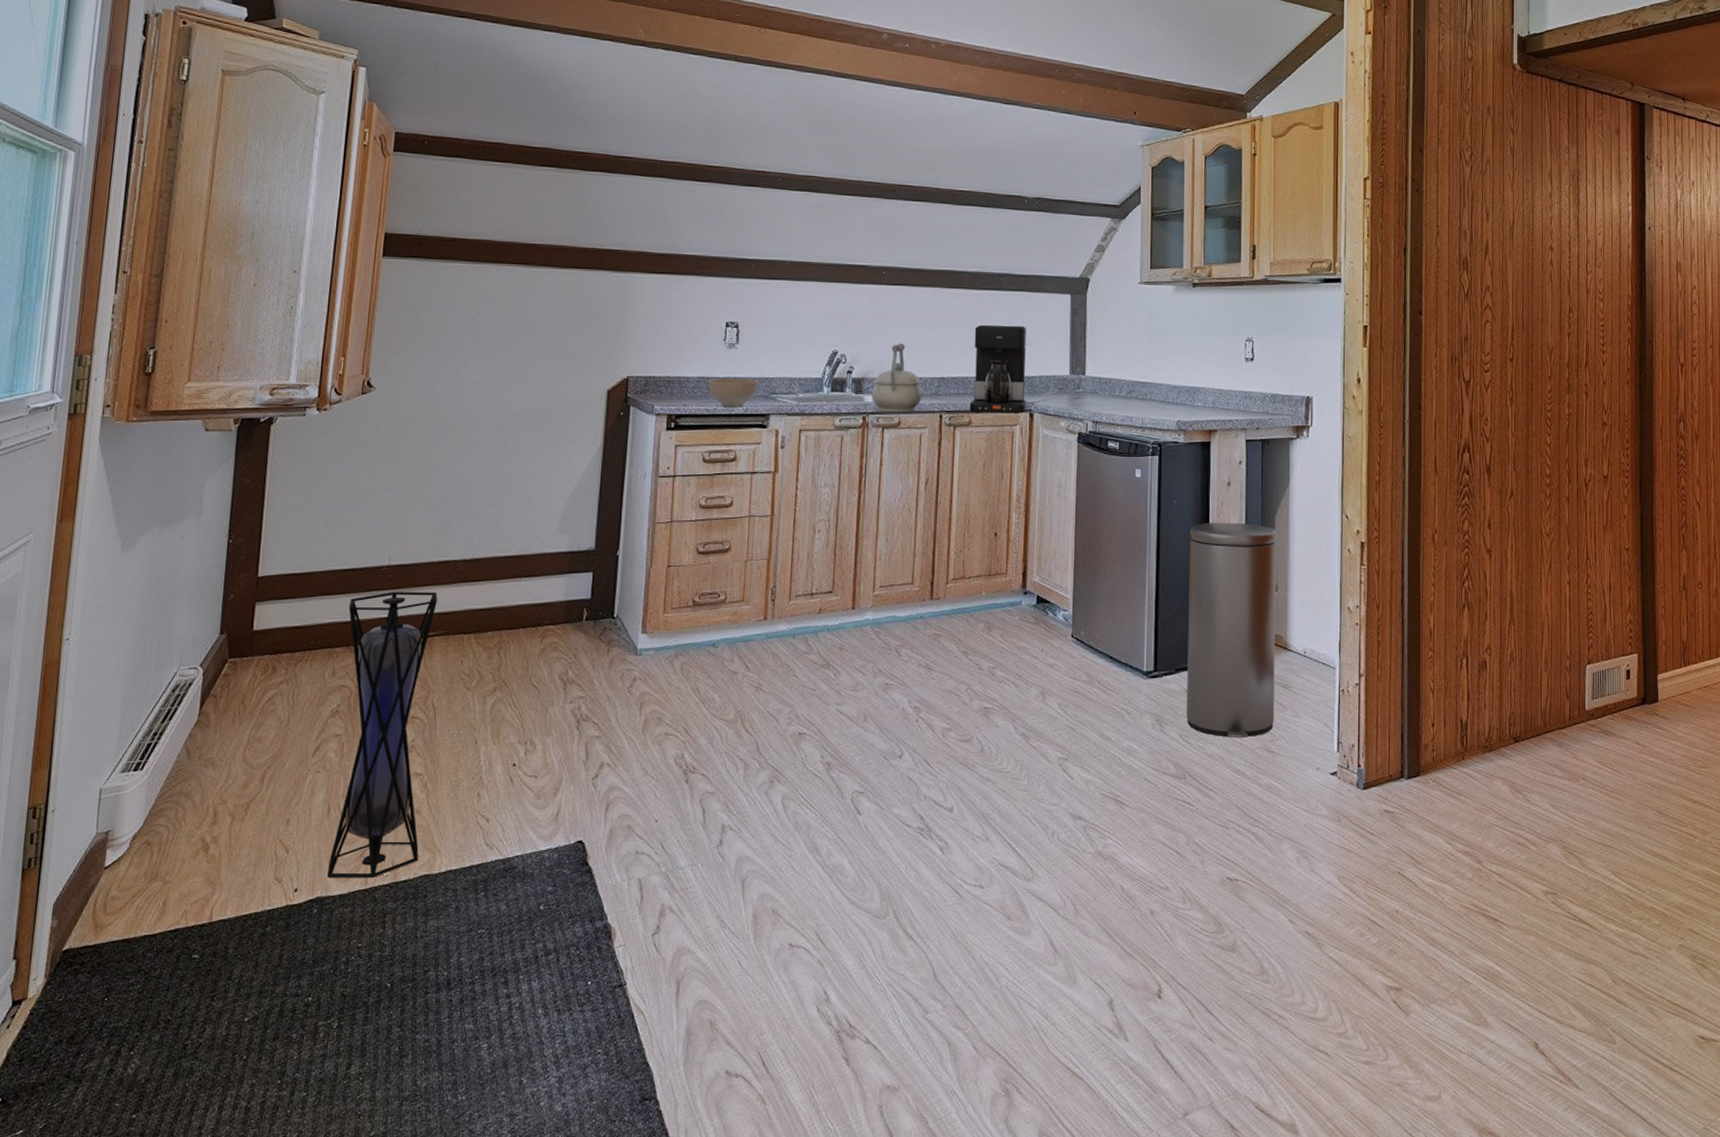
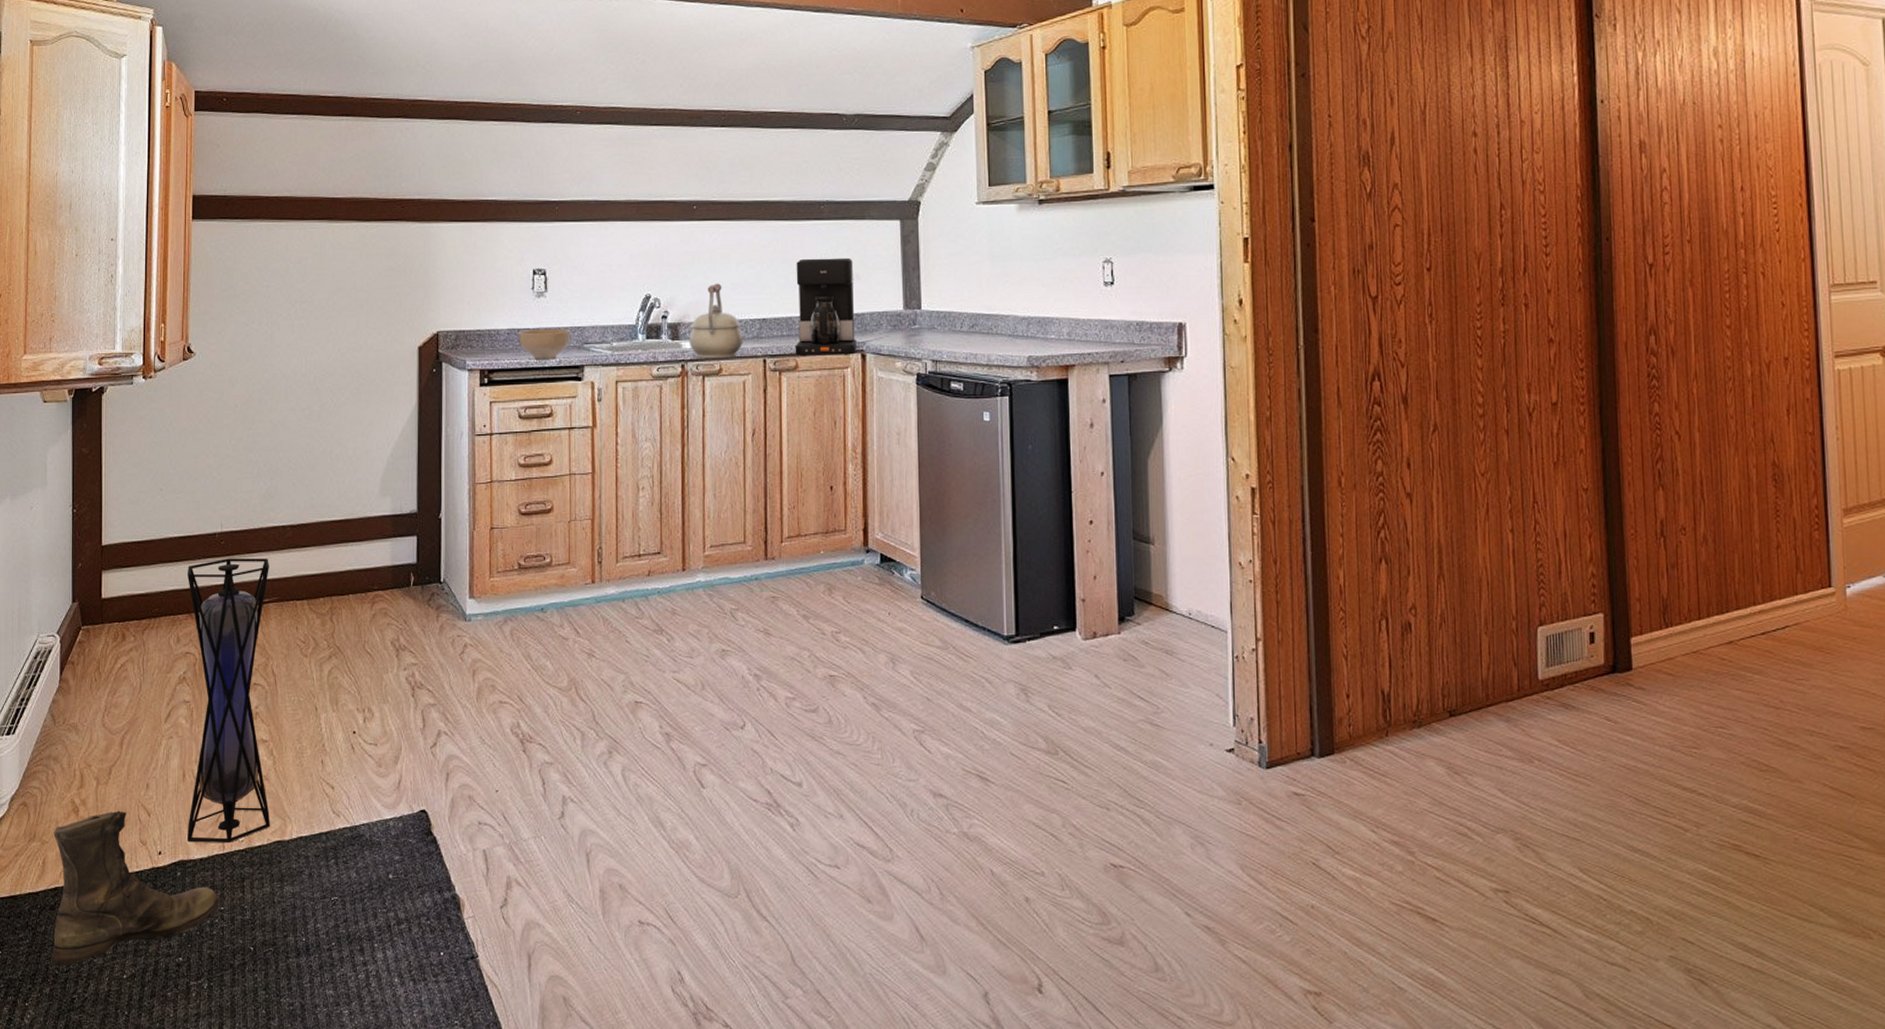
boot: none [164,847,357,1012] -> present [51,810,219,967]
pedal bin: present [1186,523,1277,739] -> none [1048,469,1157,711]

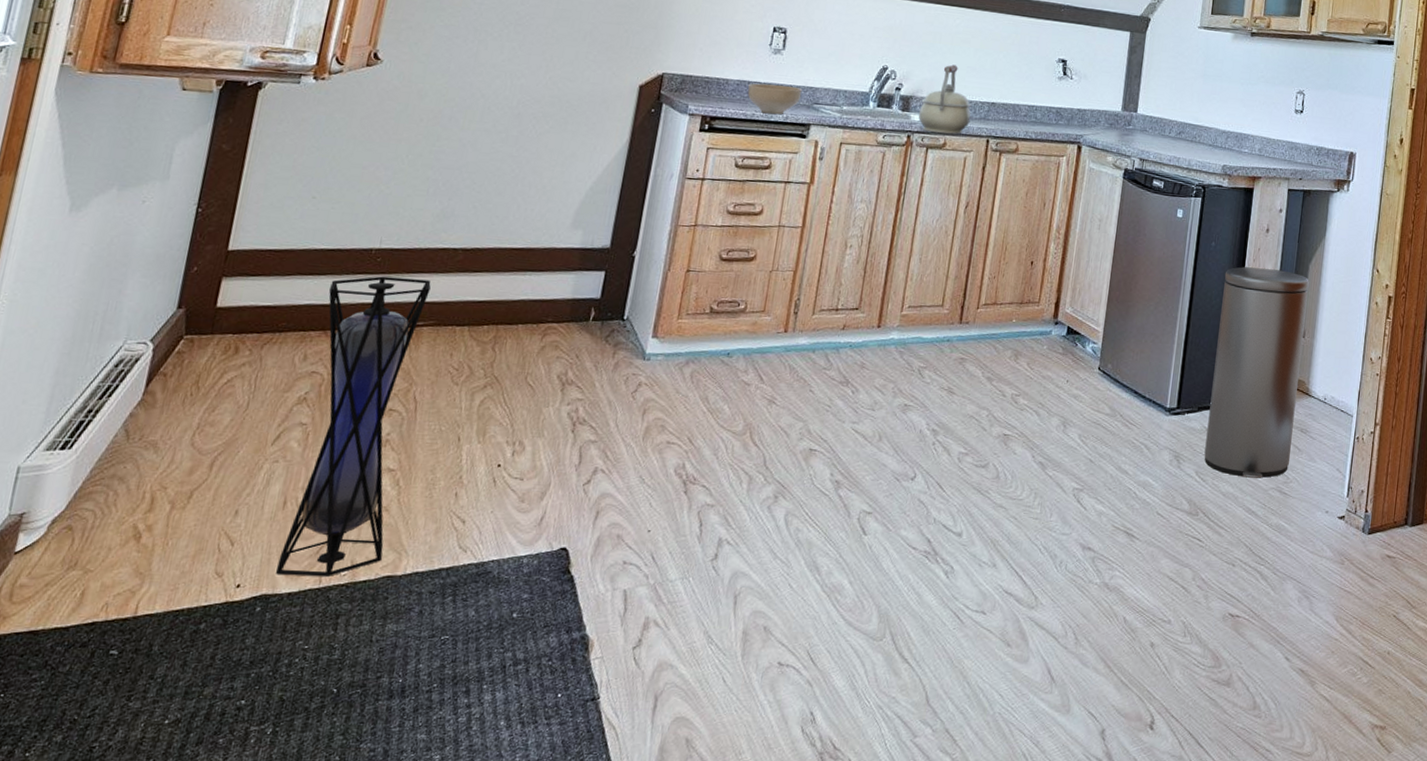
boot: present [51,810,219,967] -> none [70,538,304,712]
coffee maker: present [795,257,857,357] -> none [1017,53,1083,145]
pedal bin: none [1048,469,1157,711] -> present [1204,266,1309,479]

